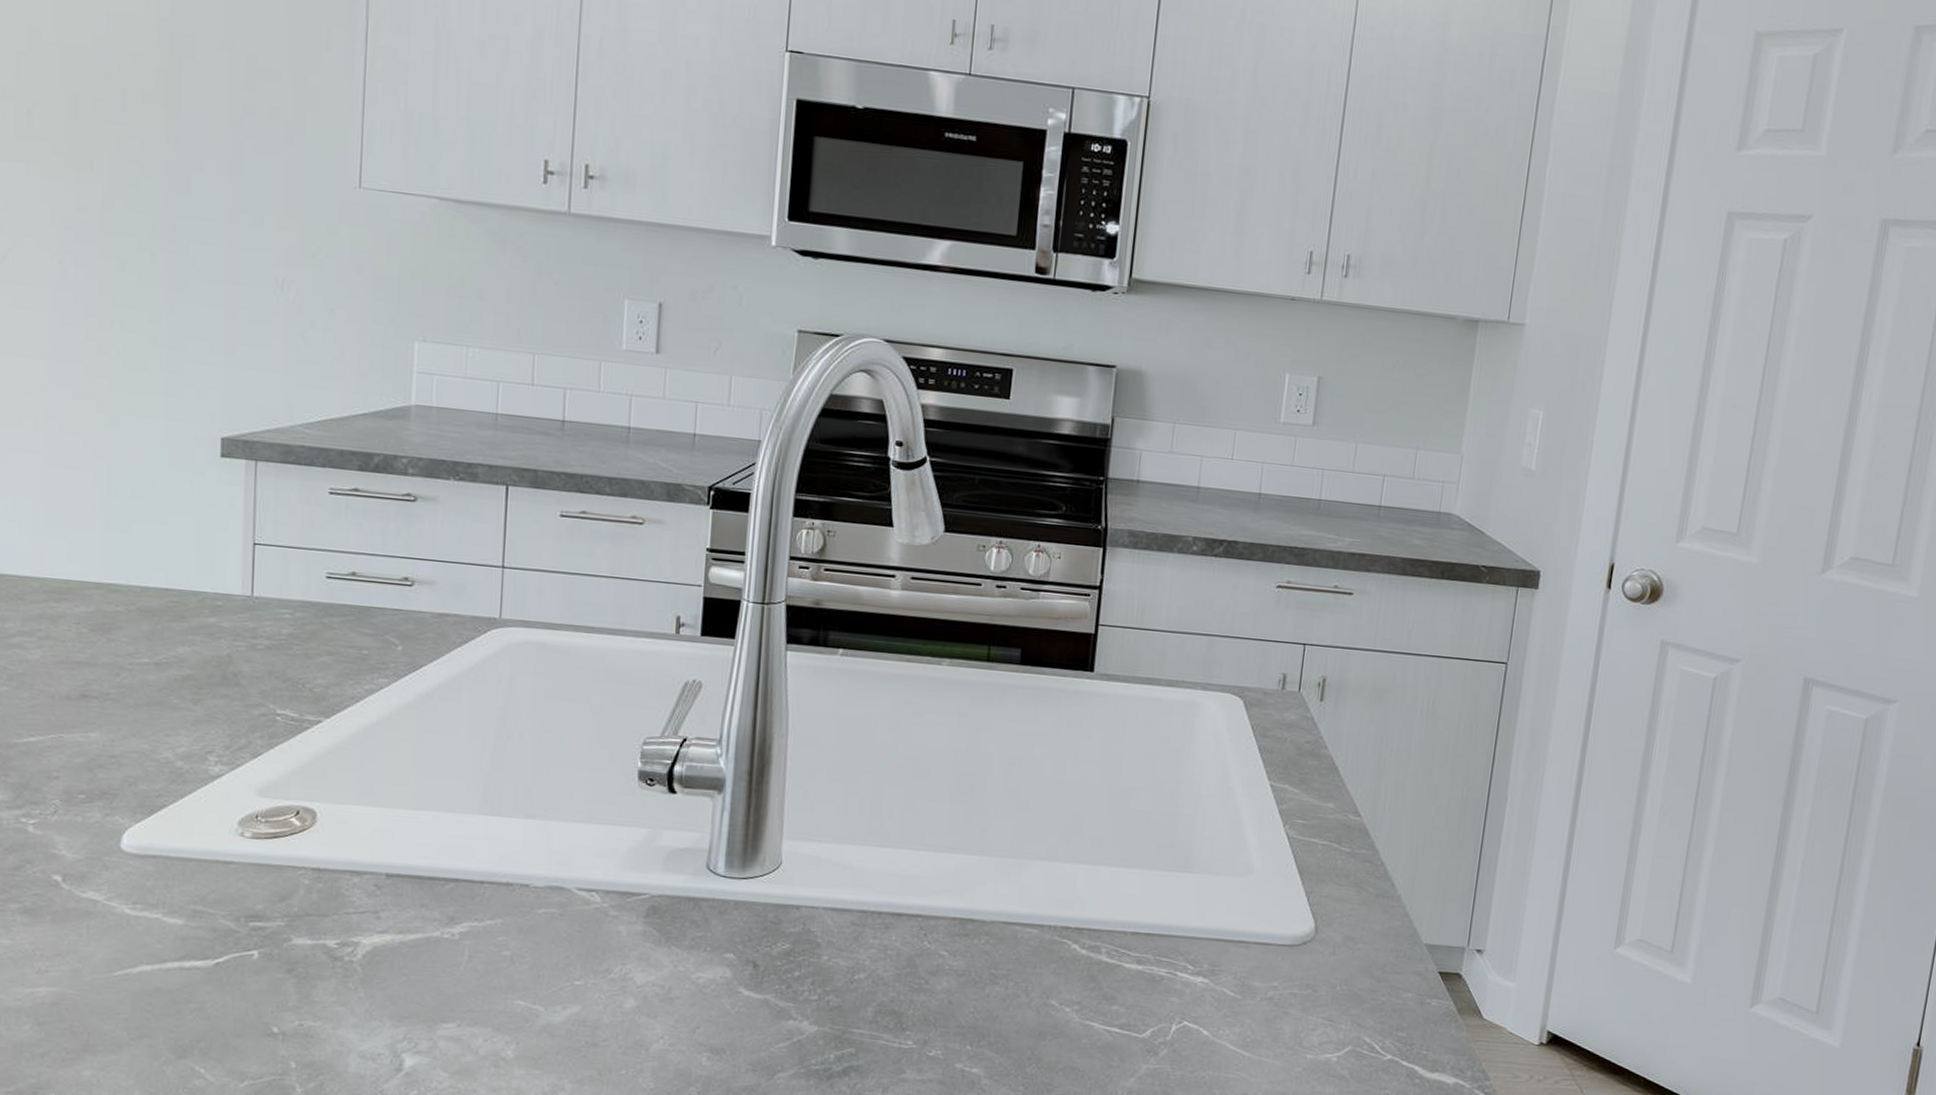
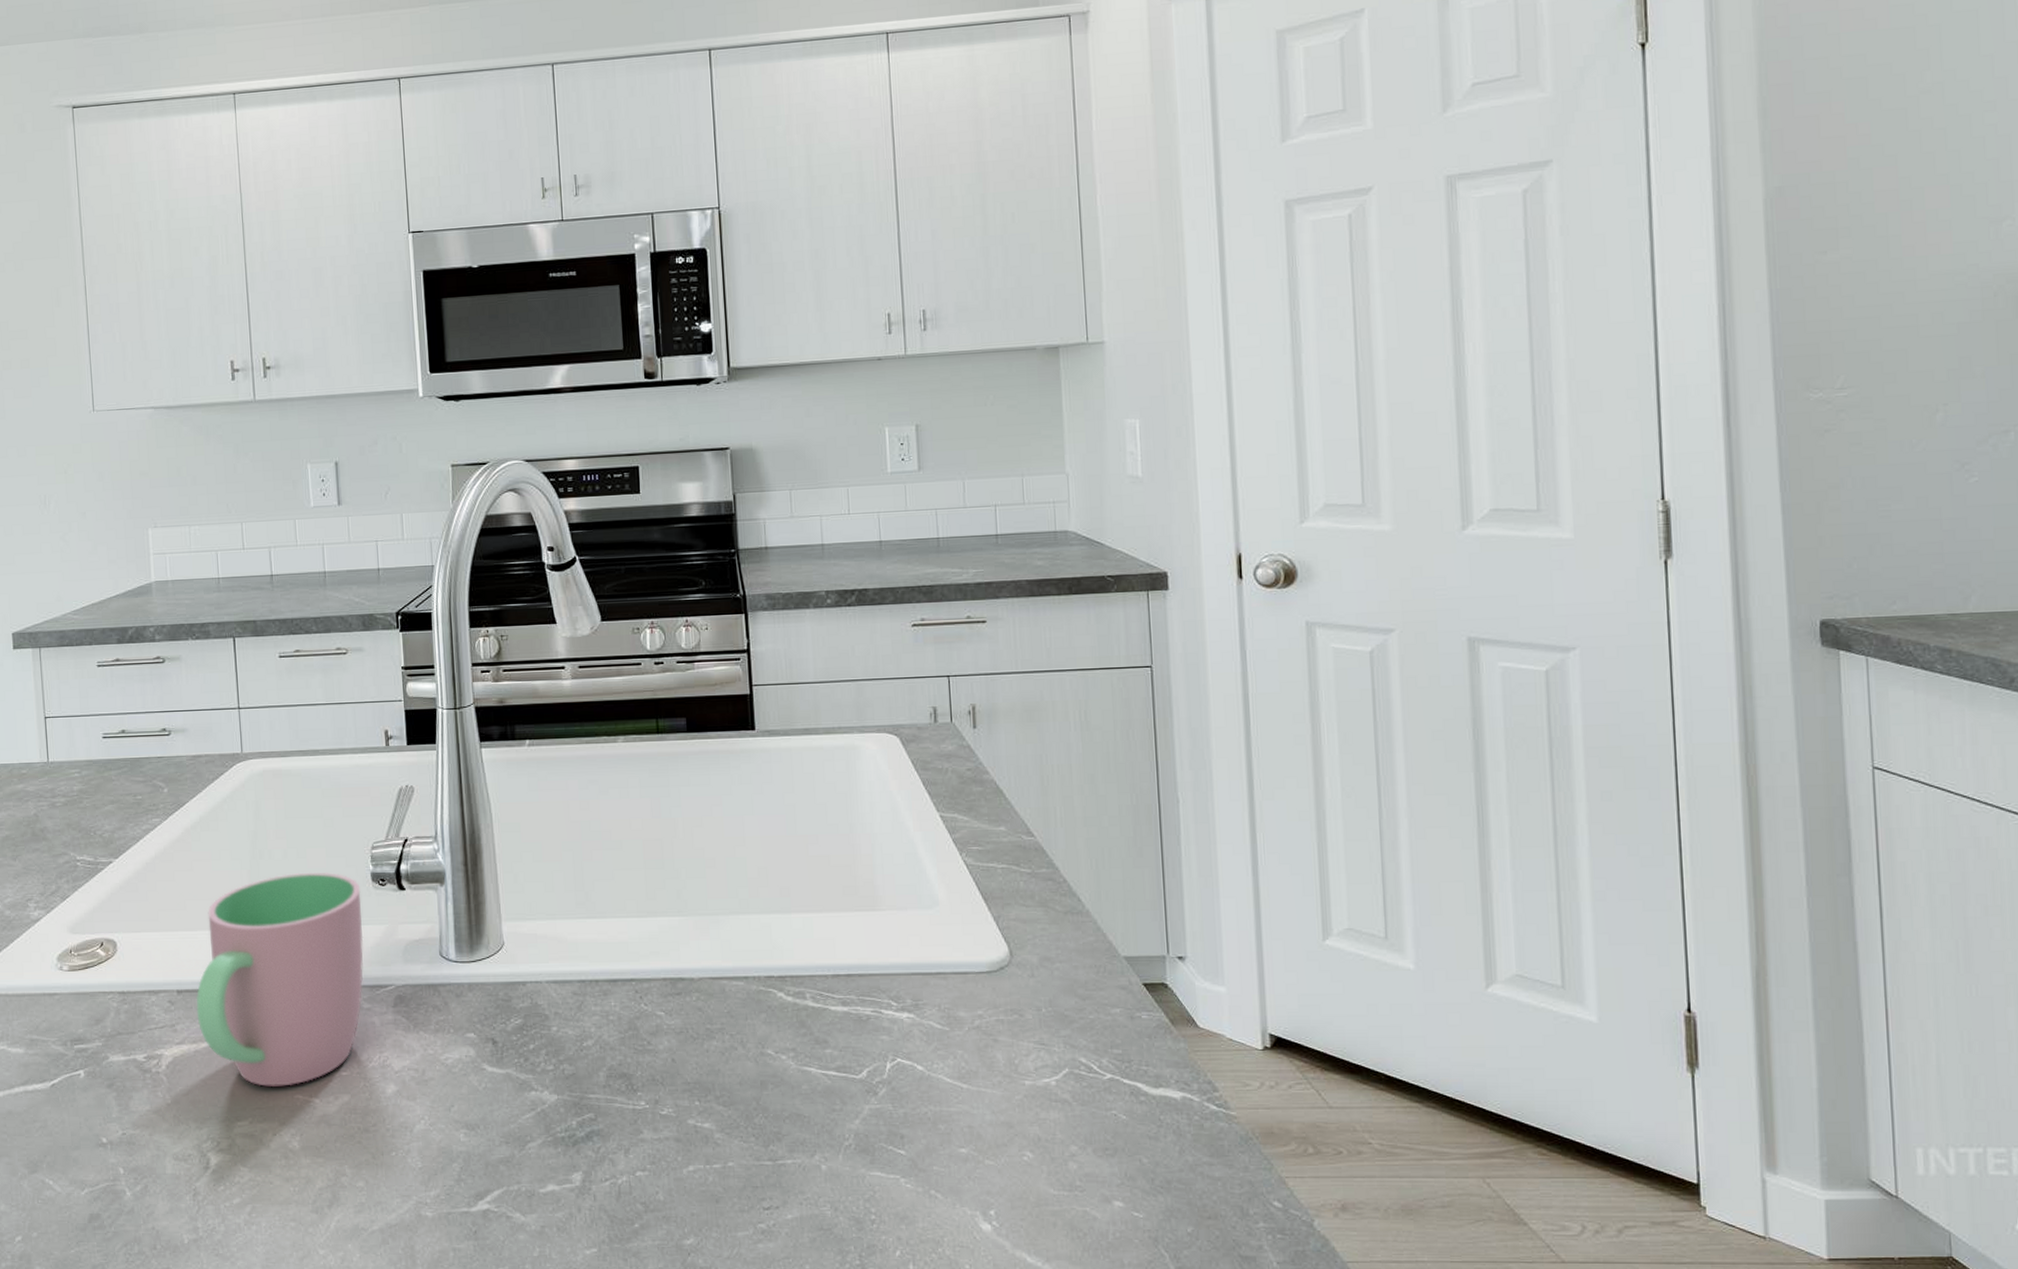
cup: none [407,760,624,990] -> present [196,872,364,1087]

